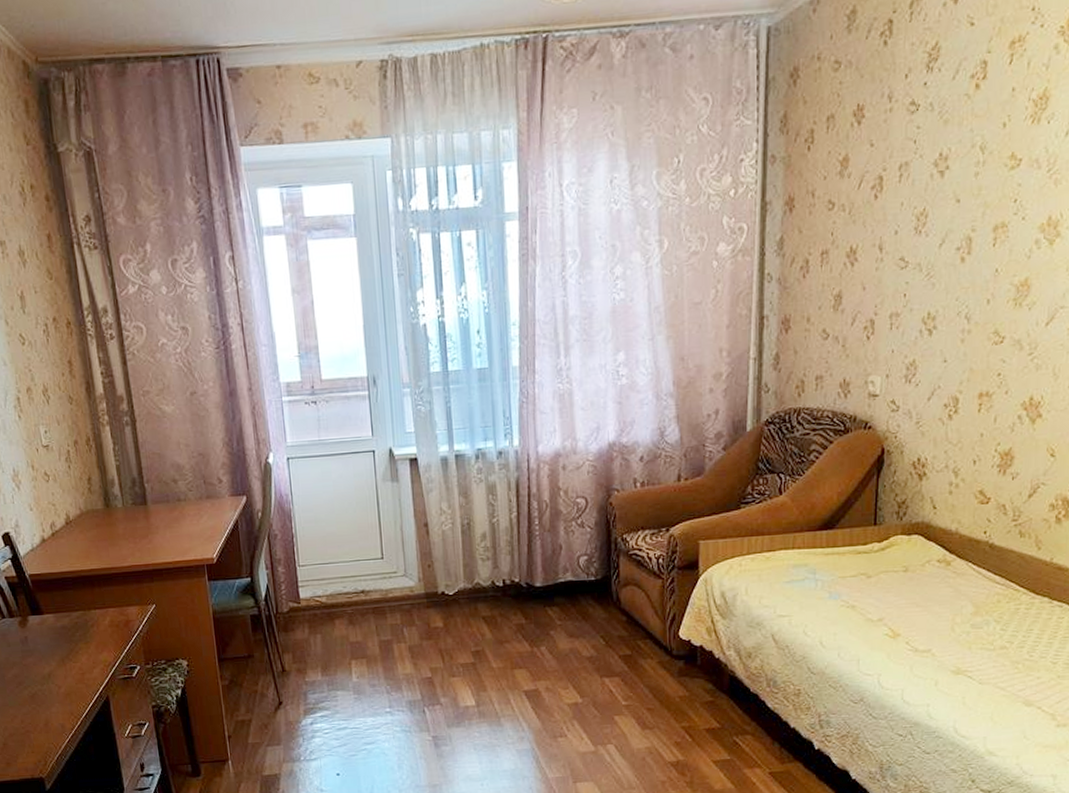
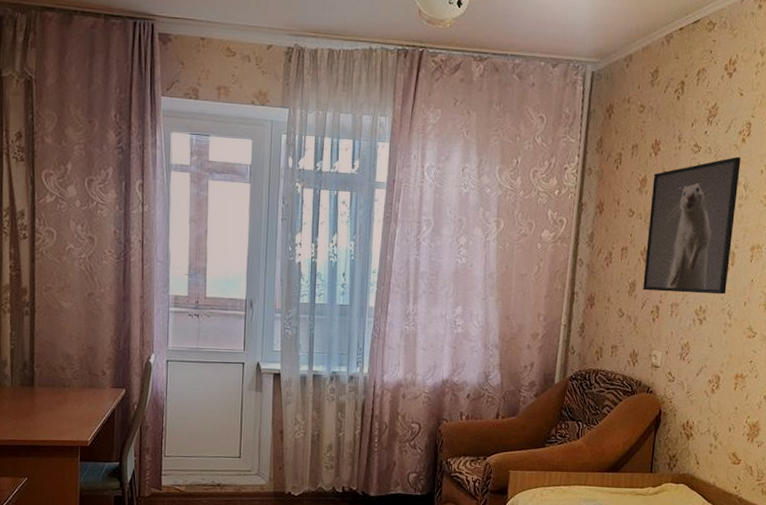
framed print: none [852,109,975,302] -> present [643,156,741,295]

